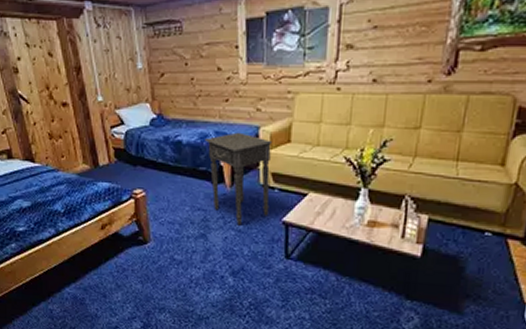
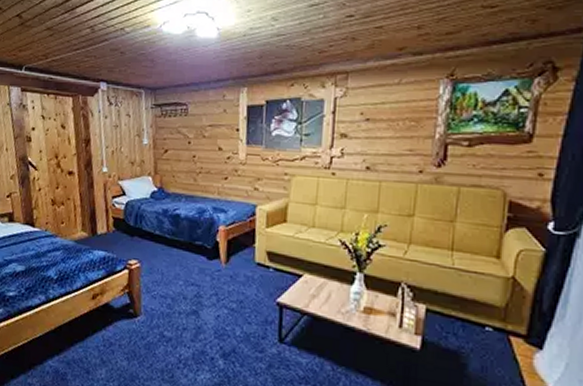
side table: present [205,132,273,226] -> none [203,209,269,304]

